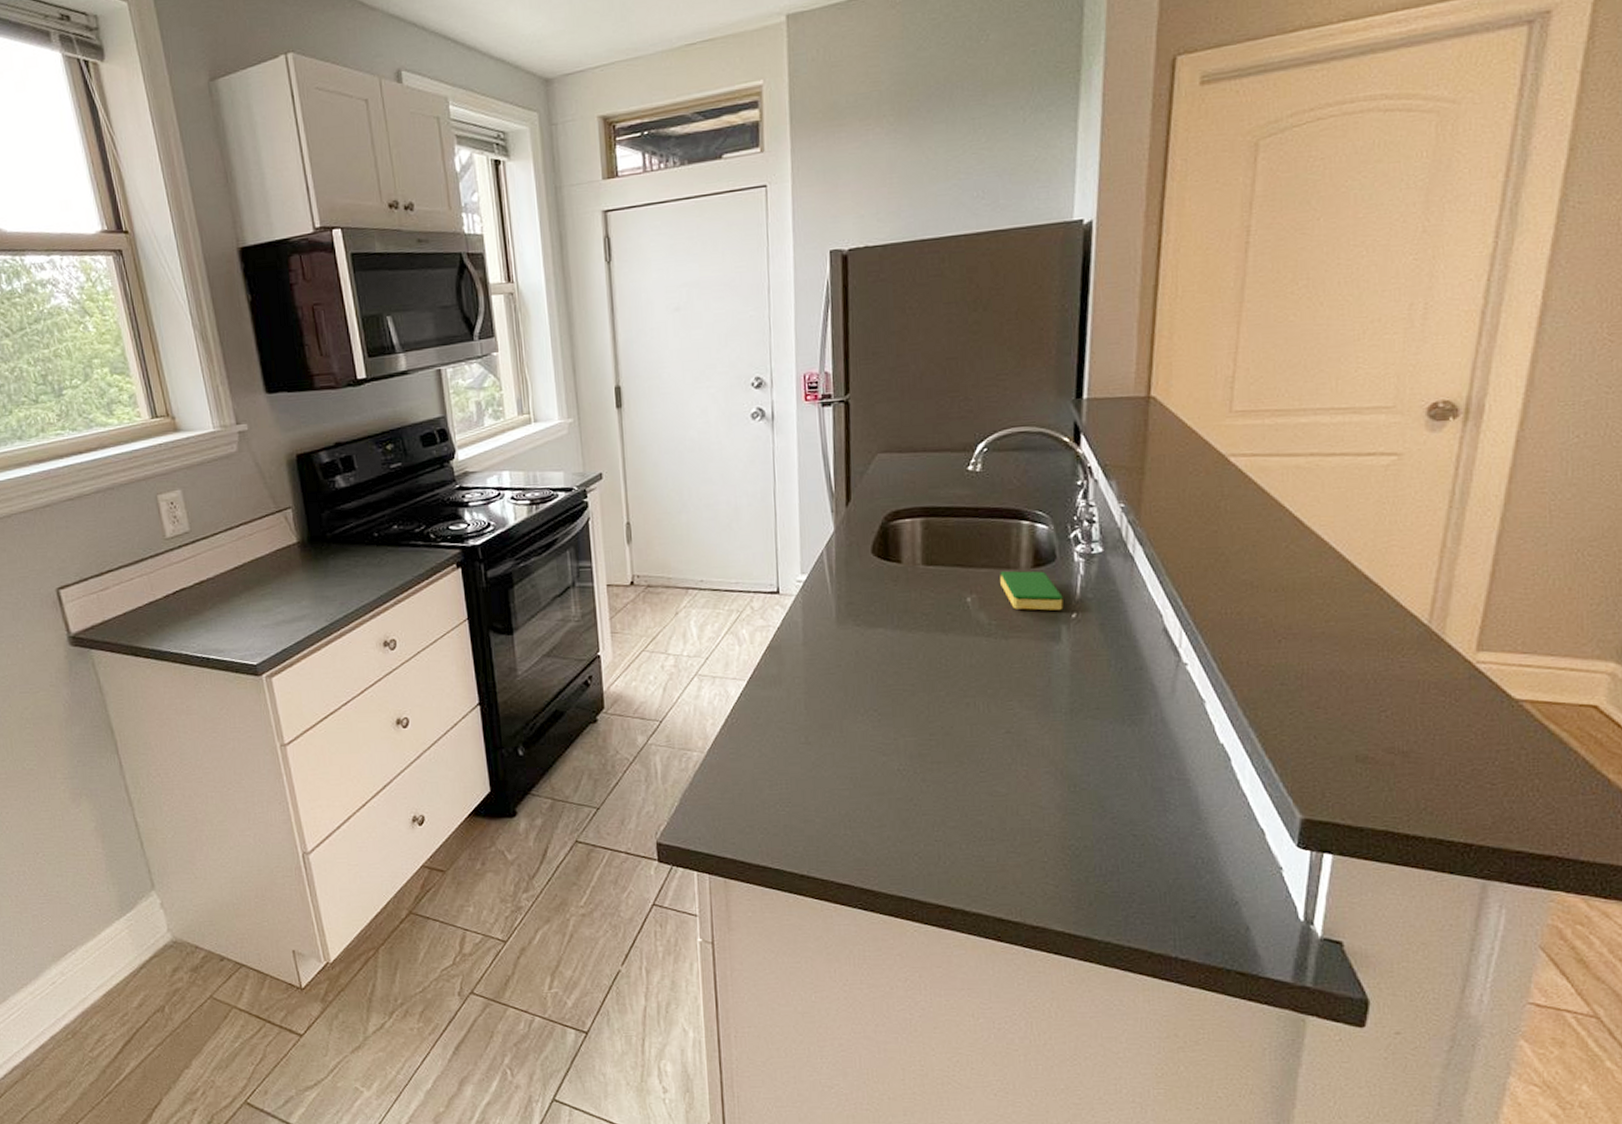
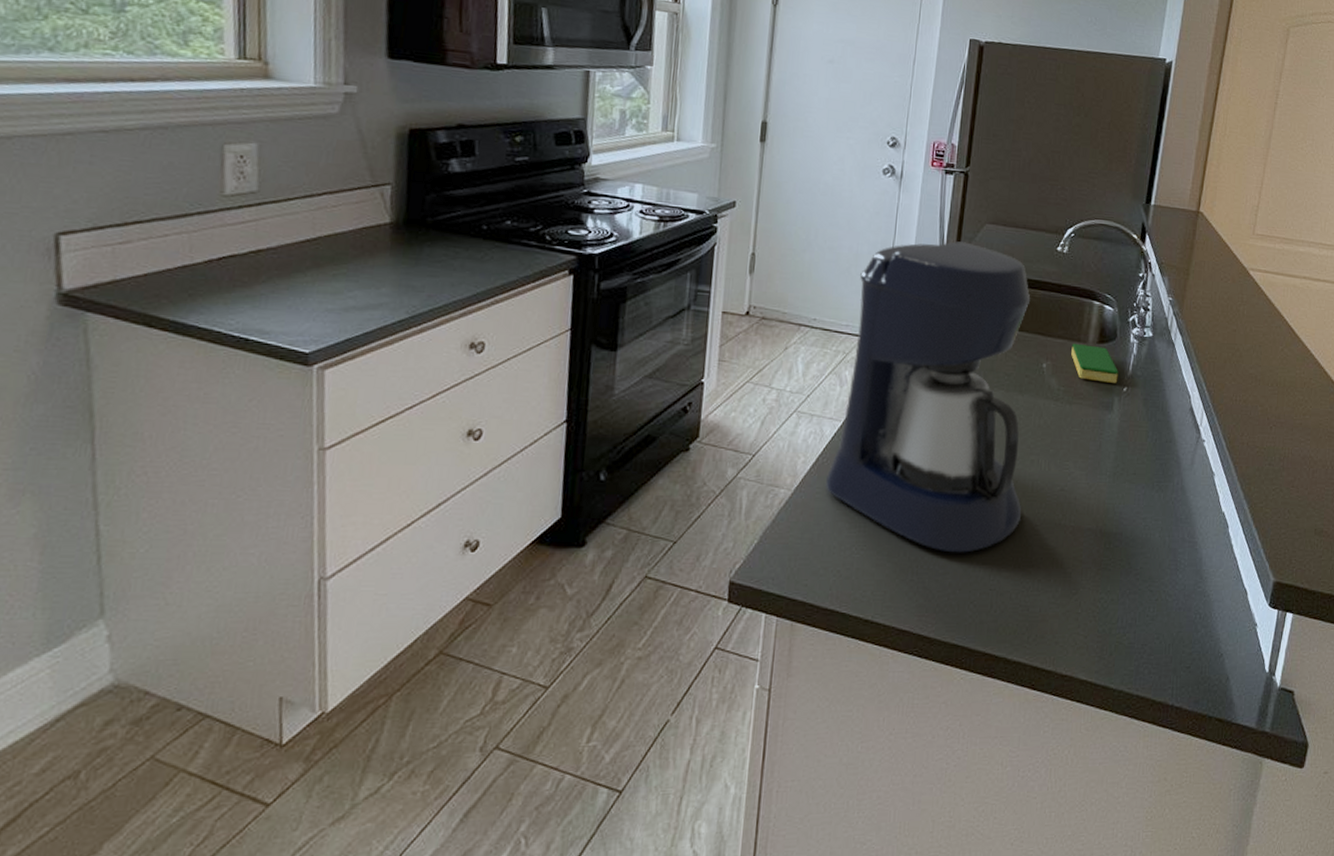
coffee maker: none [739,477,962,805] -> present [826,241,1031,553]

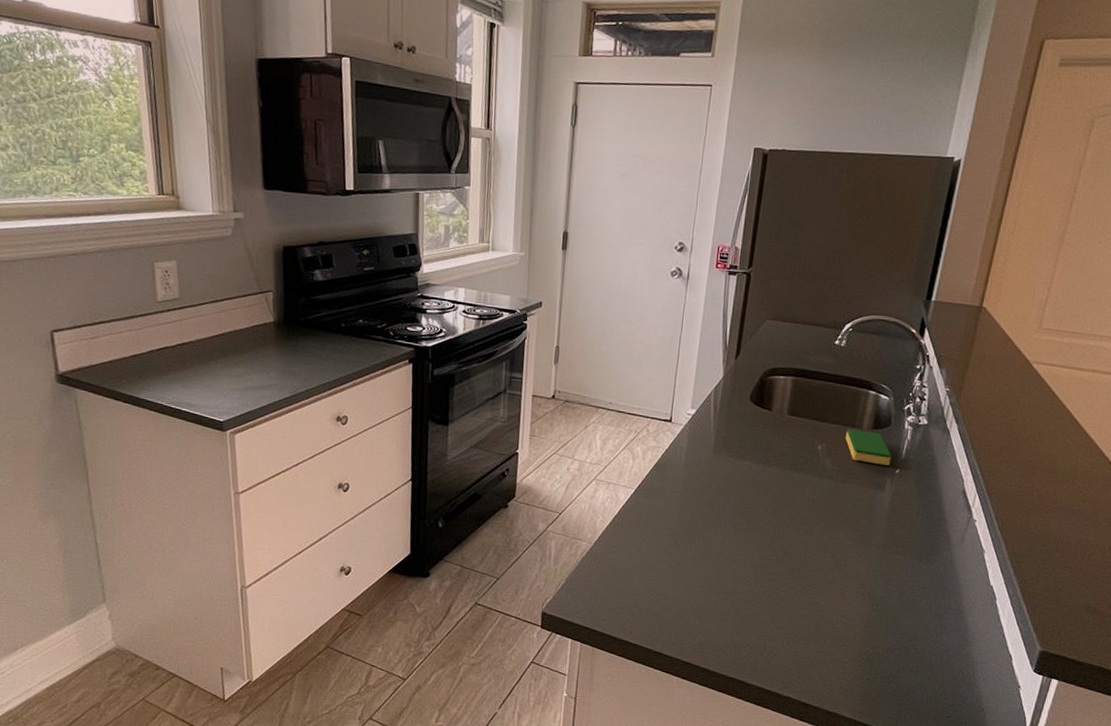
coffee maker: present [826,241,1031,553] -> none [621,336,808,604]

